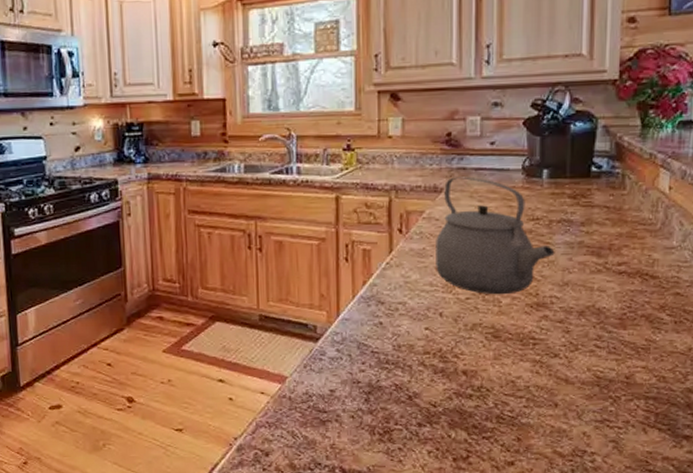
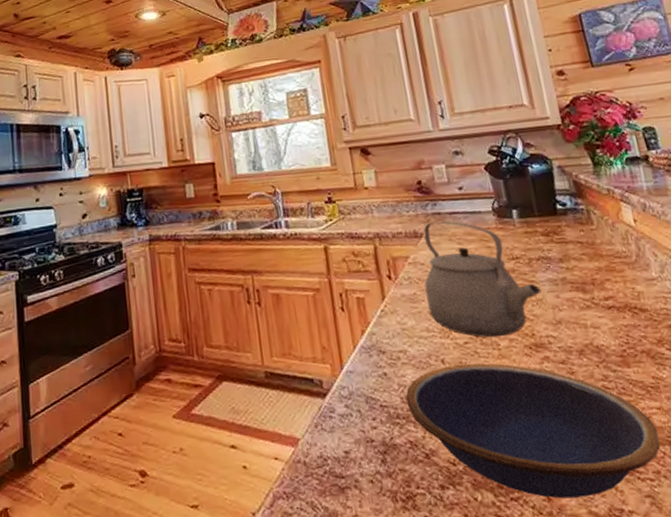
bowl: none [398,318,638,440] -> present [405,363,661,499]

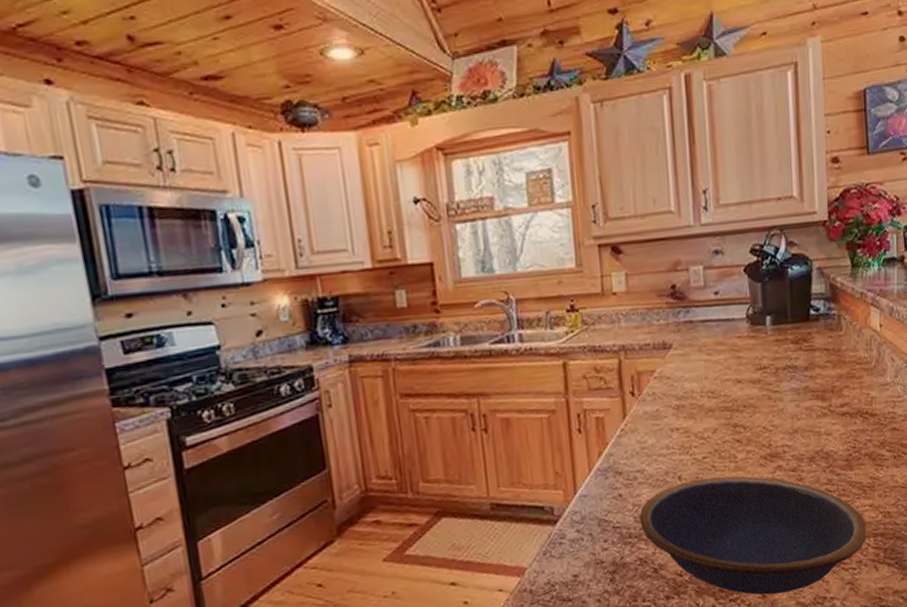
tea kettle: present [423,221,542,338] -> none [669,329,783,451]

